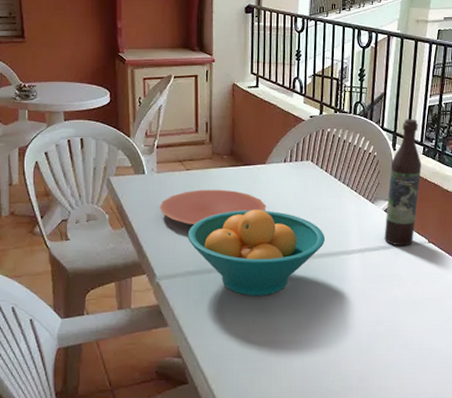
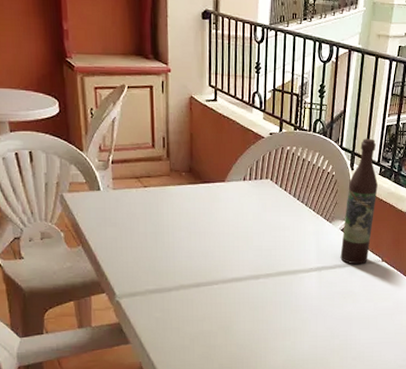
plate: present [159,189,266,224] -> none [117,207,226,243]
fruit bowl: present [187,209,325,296] -> none [147,228,283,313]

